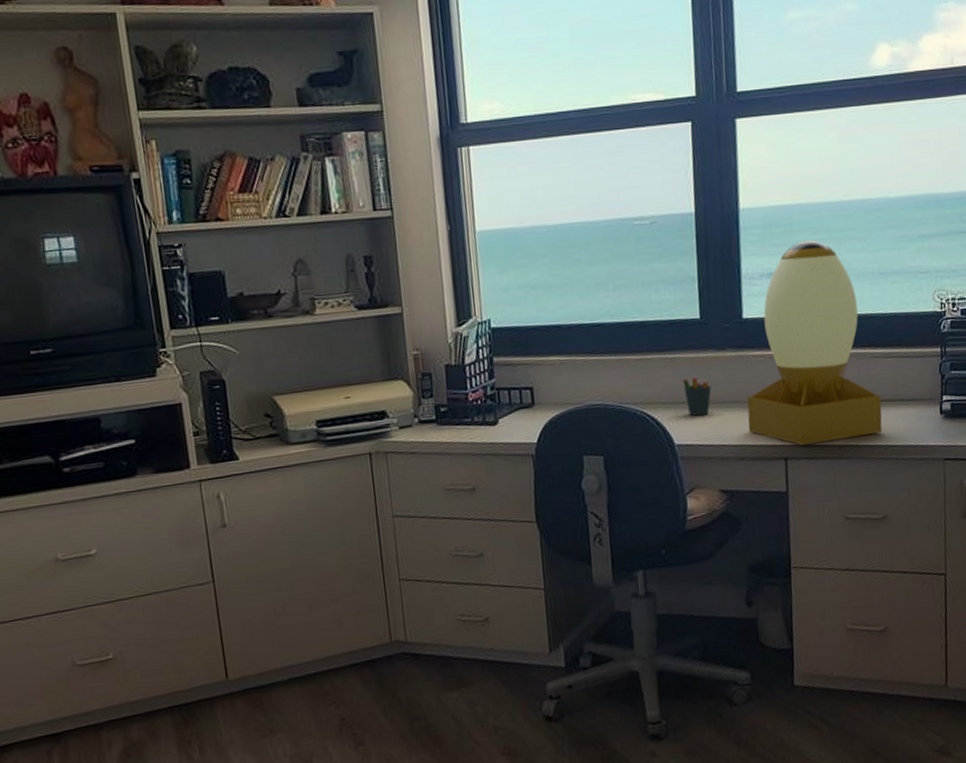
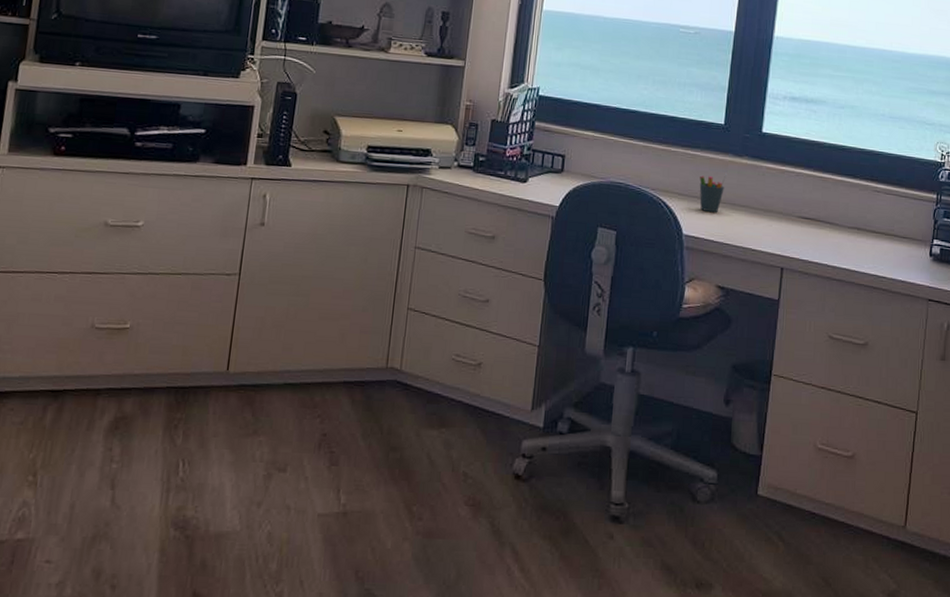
desk lamp: present [747,240,883,445] -> none [751,75,877,262]

